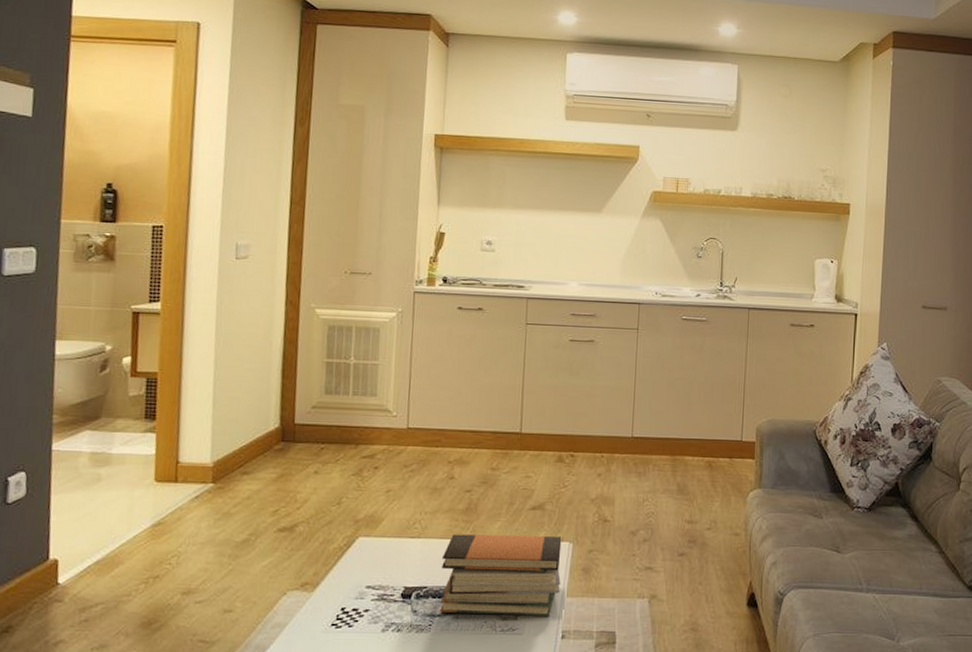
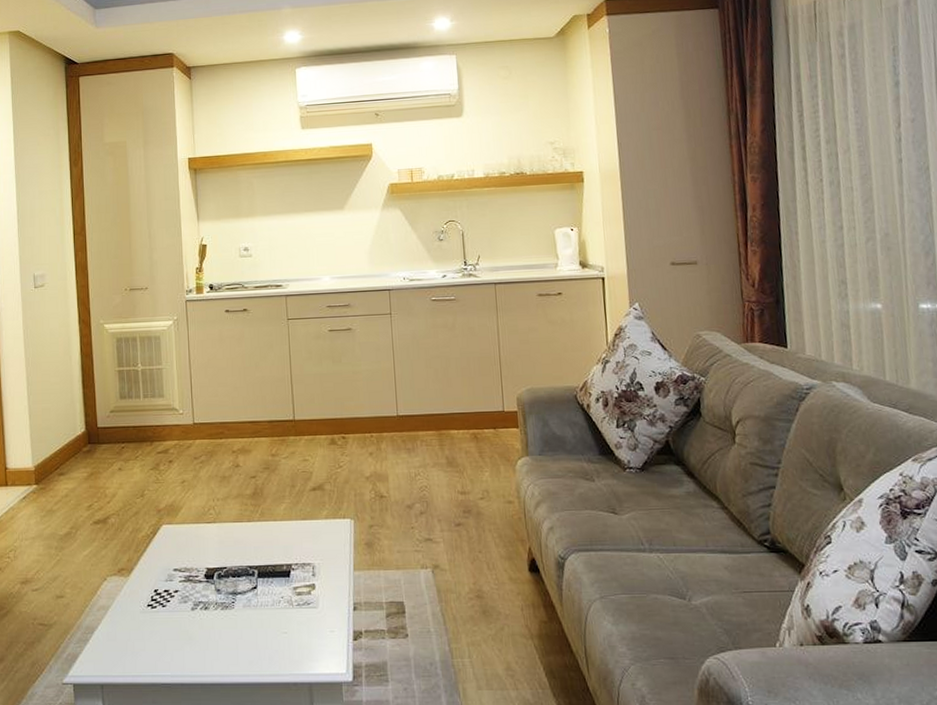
book stack: present [439,534,562,616] -> none [236,514,347,591]

